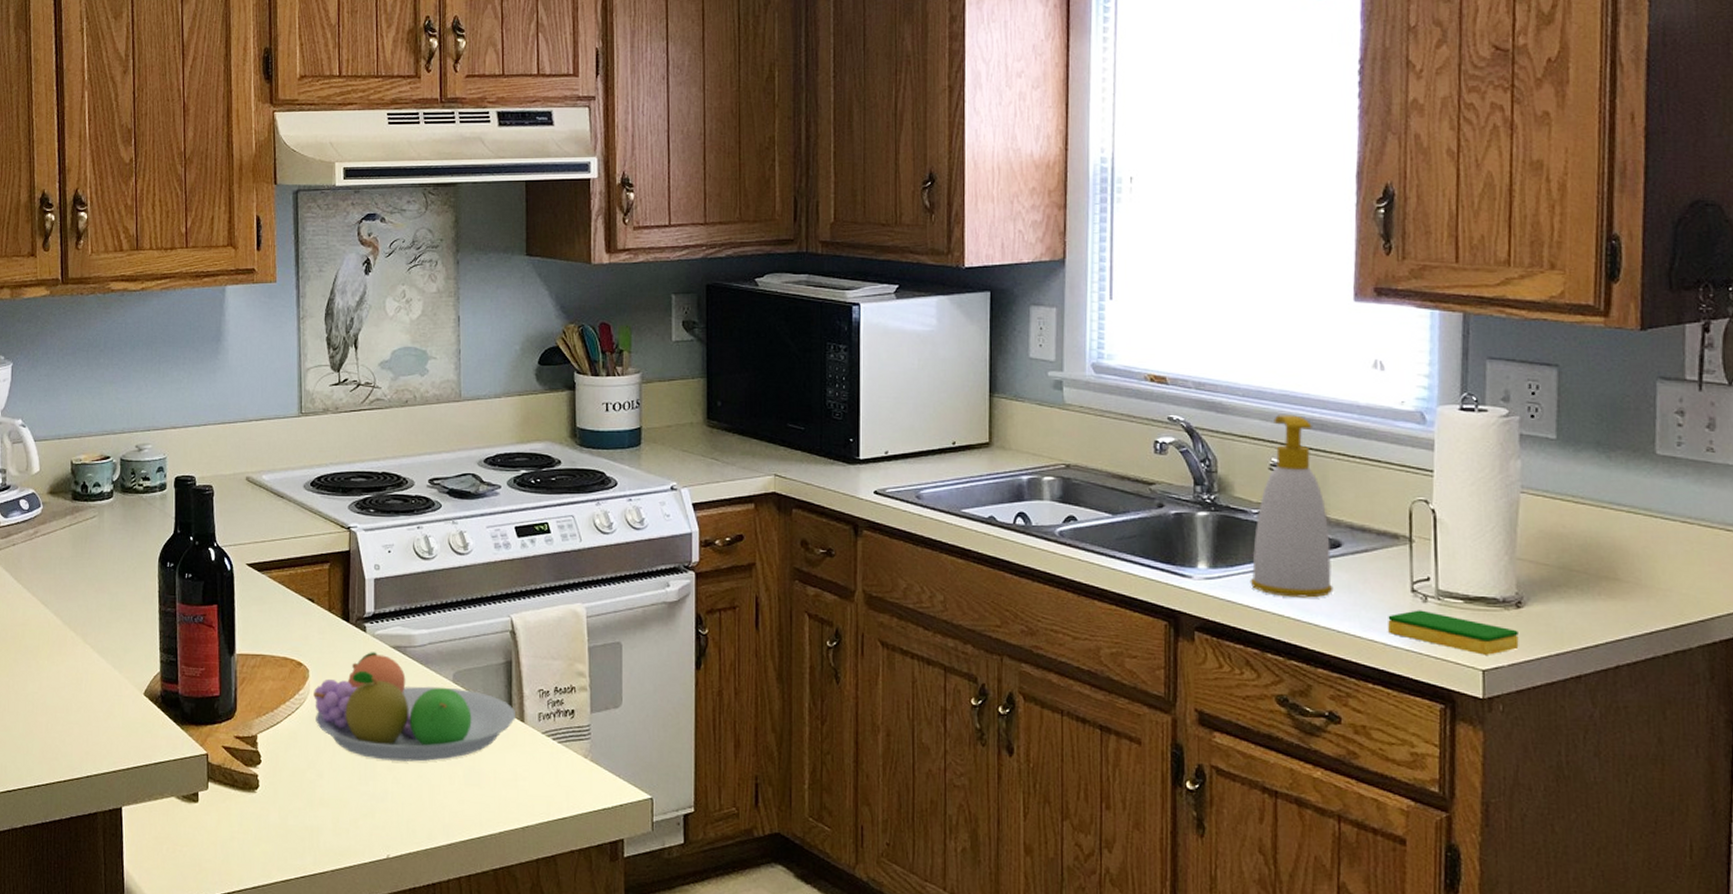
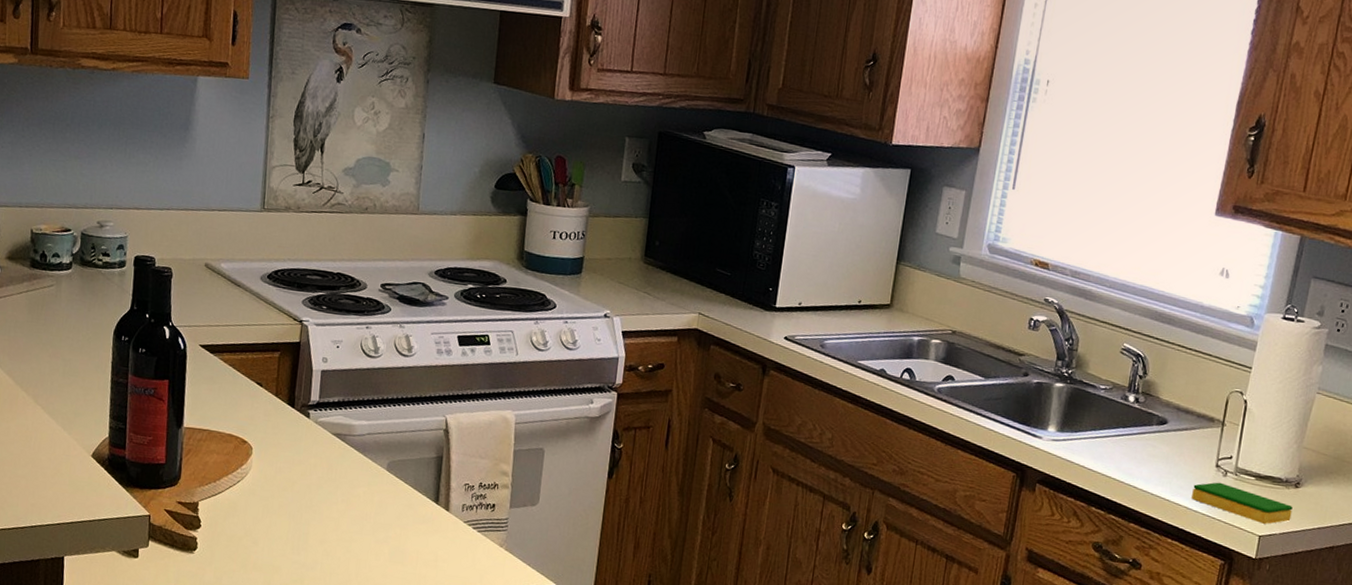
fruit bowl: present [313,652,517,762] -> none [255,436,442,539]
soap bottle: present [1250,415,1334,598] -> none [1088,306,1162,465]

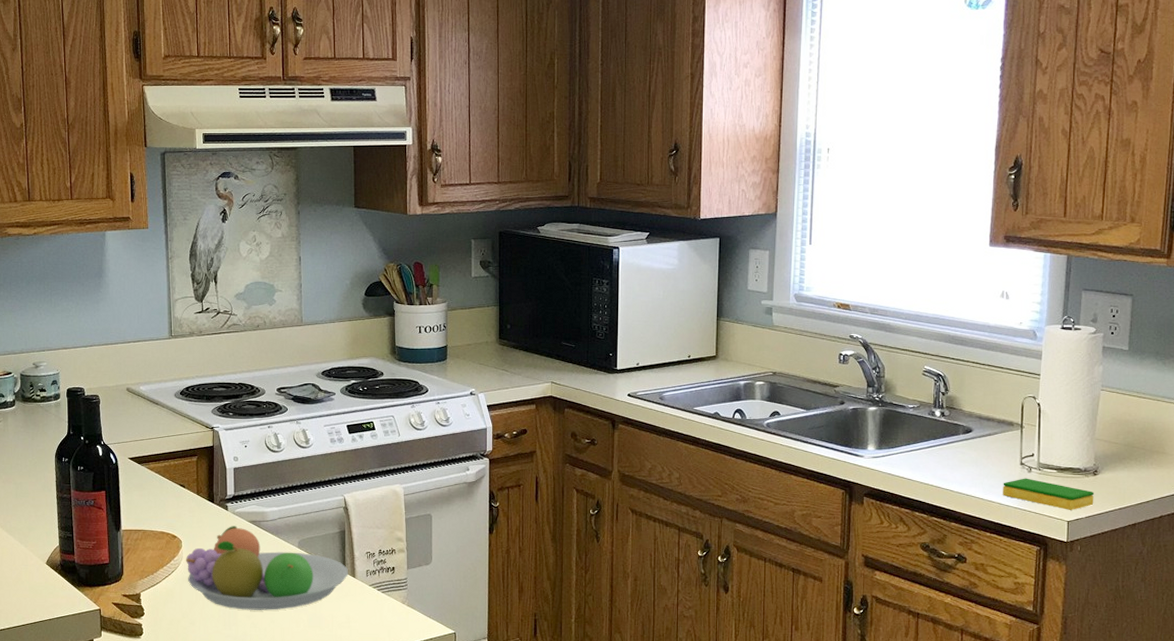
fruit bowl: none [255,436,442,539] -> present [186,526,349,610]

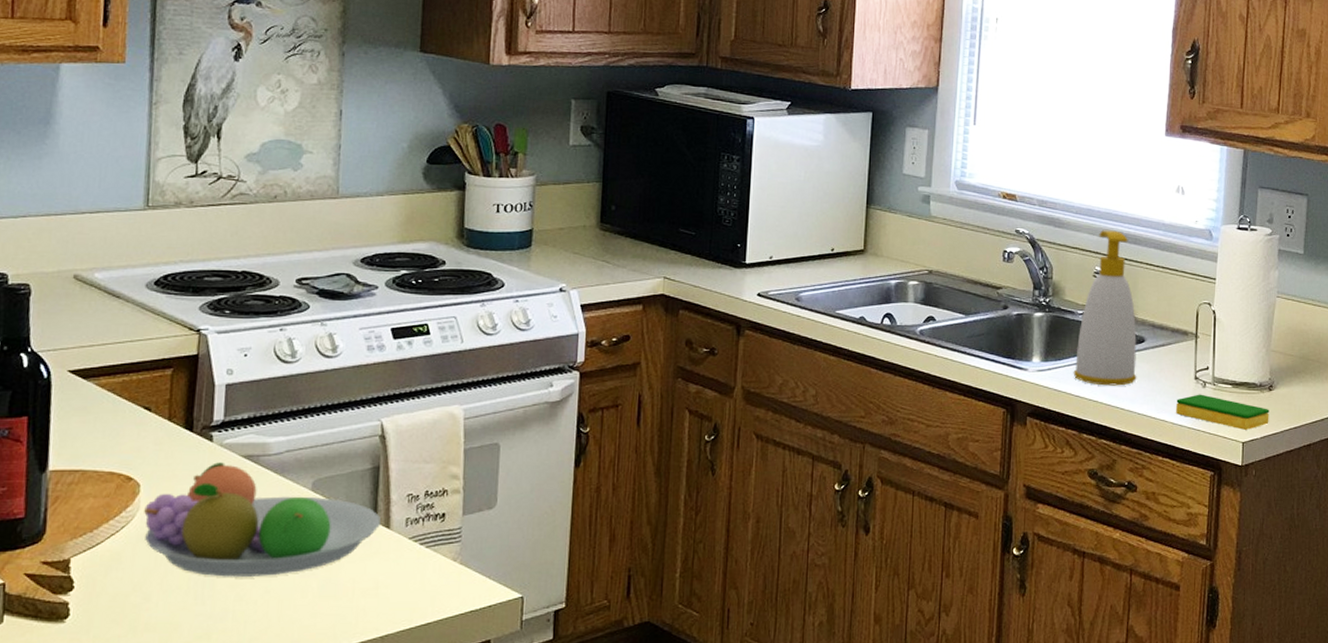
soap bottle: none [905,333,965,471] -> present [1073,230,1137,386]

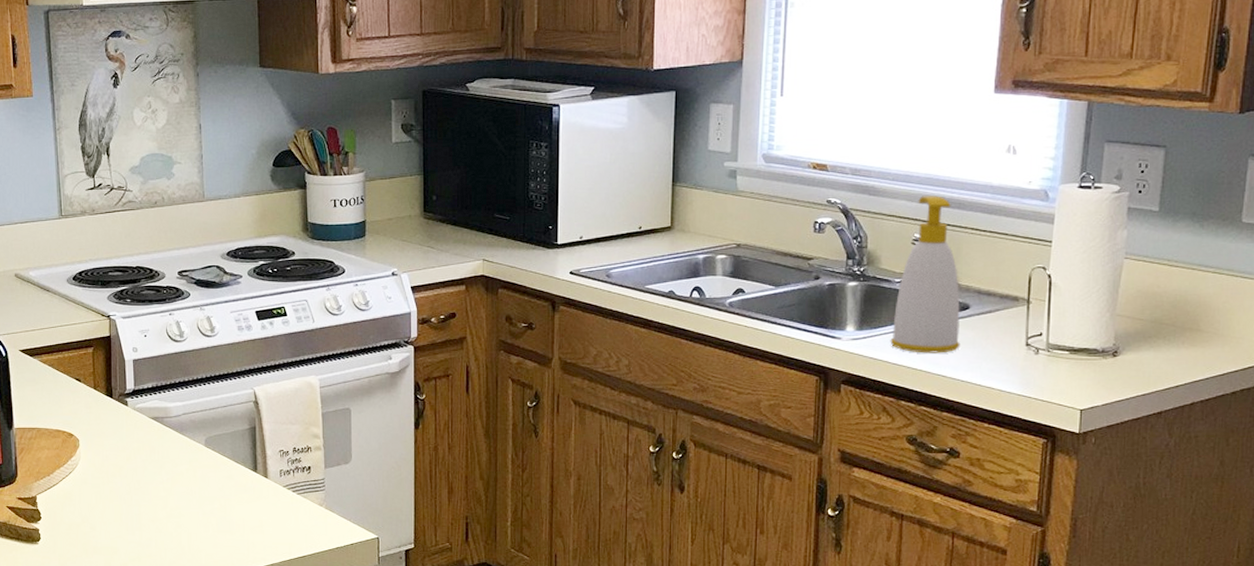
fruit bowl: present [144,462,382,577] -> none [84,423,261,514]
dish sponge: present [1176,394,1269,430] -> none [1004,361,1113,397]

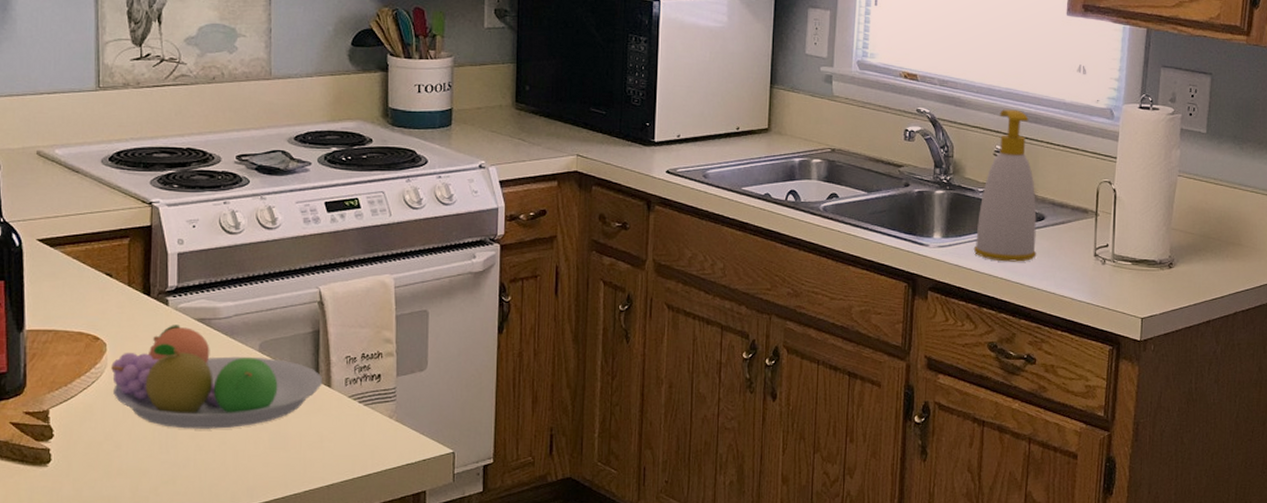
fruit bowl: none [84,423,261,514] -> present [111,325,323,429]

